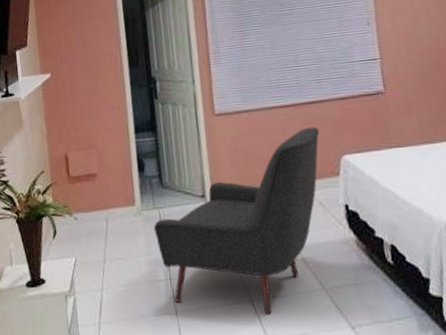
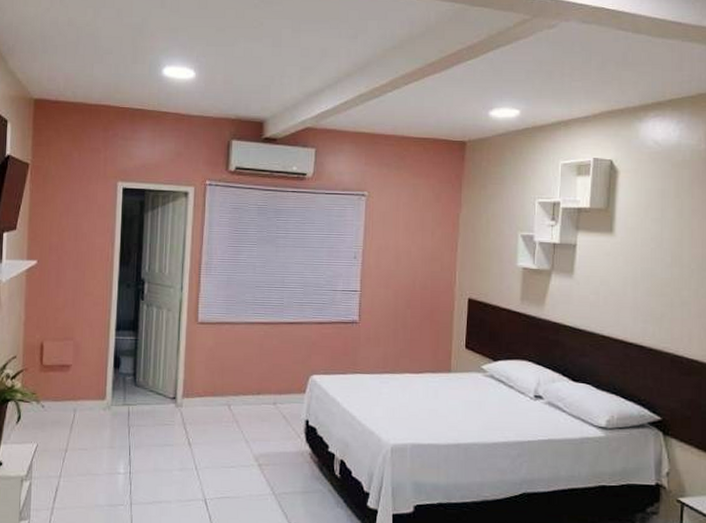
chair: present [153,126,319,315] -> none [120,345,293,514]

